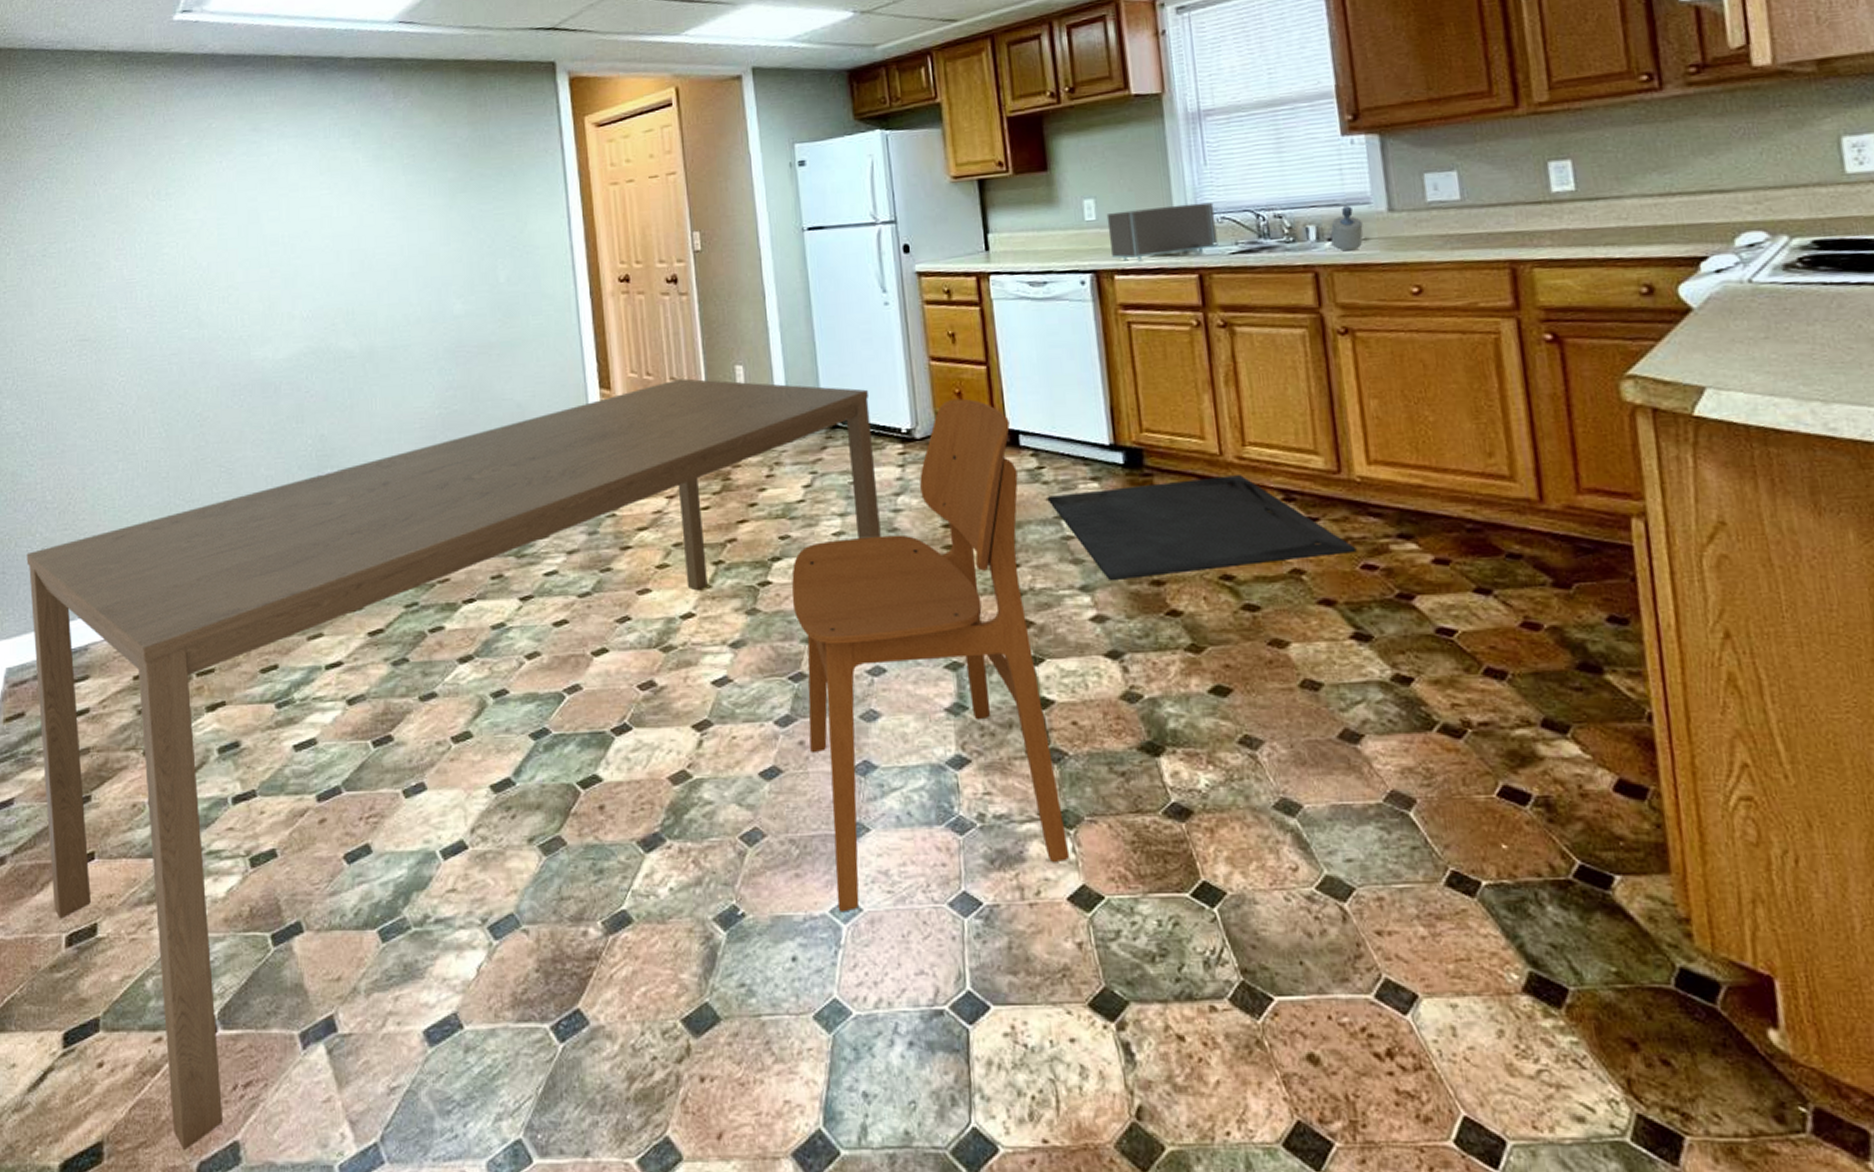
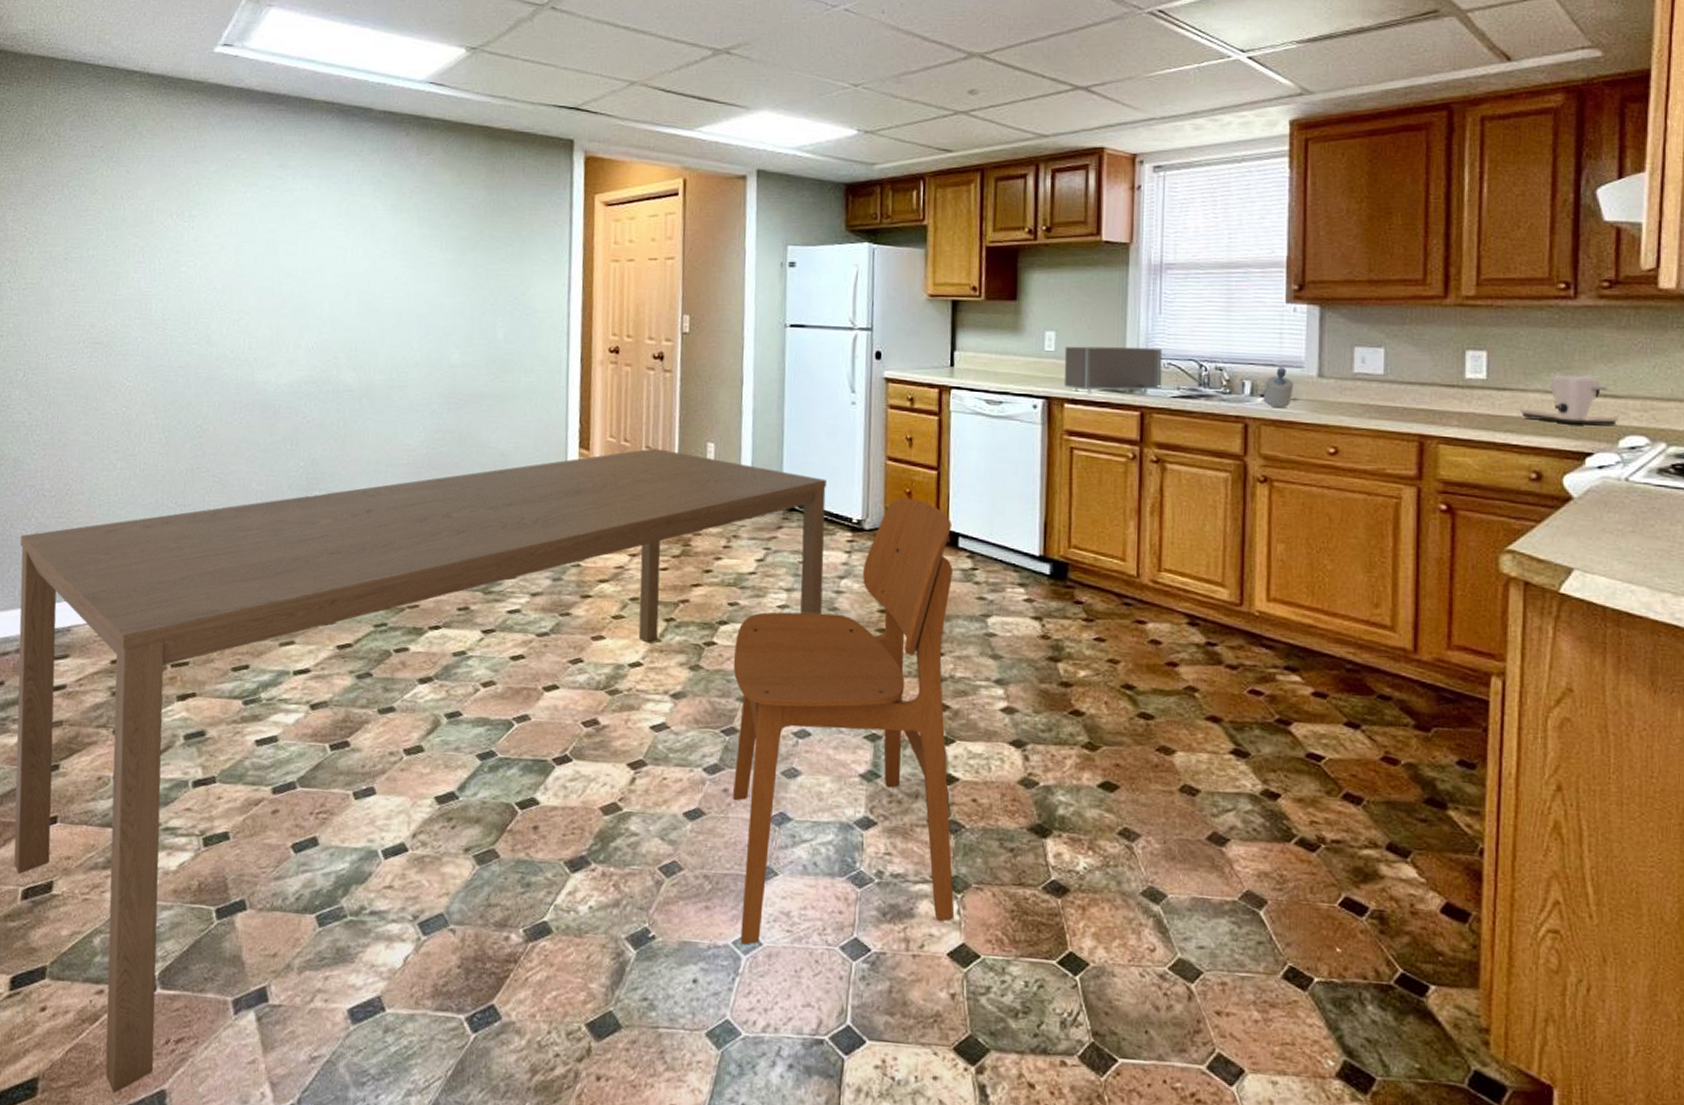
door mat: present [1047,475,1357,580] -> none [976,595,1247,678]
toaster: none [1619,171,1731,229] -> present [1520,375,1619,426]

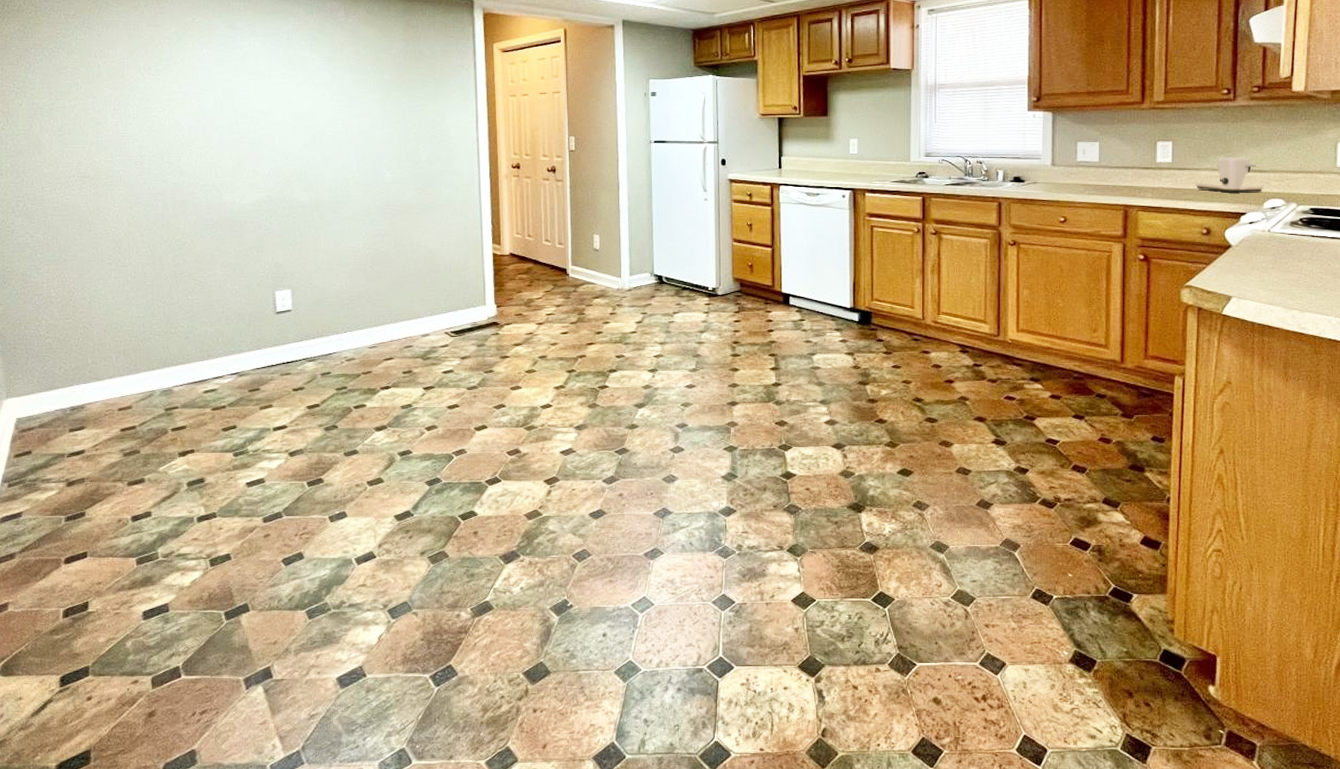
dining table: present [13,448,826,1094] -> none [34,241,688,756]
dining chair: present [733,497,955,945] -> none [622,269,796,606]
microwave: present [1064,346,1163,394] -> none [865,148,938,185]
soap dispenser: present [1263,367,1294,409] -> none [1012,159,1034,190]

